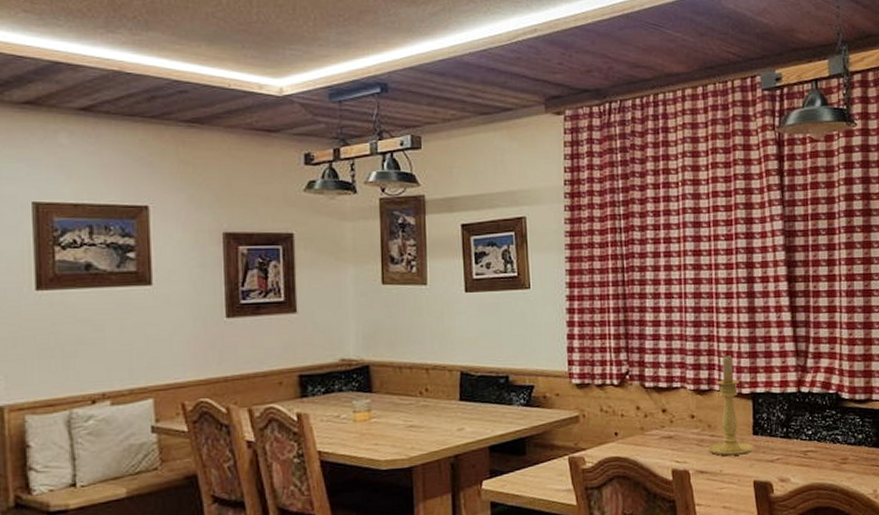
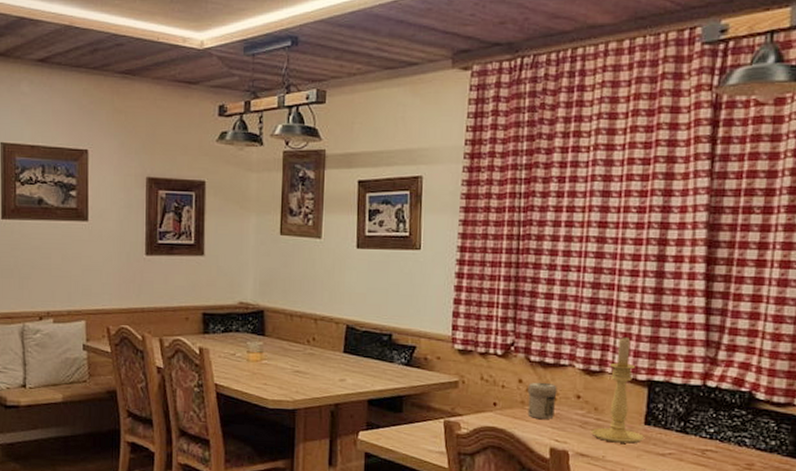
jar: none [645,406,673,443] -> present [527,382,557,419]

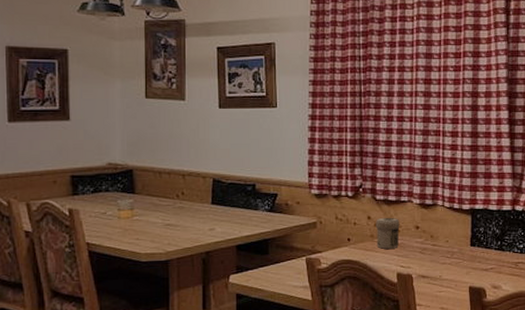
candle holder: present [591,336,645,444] -> none [429,174,472,264]

